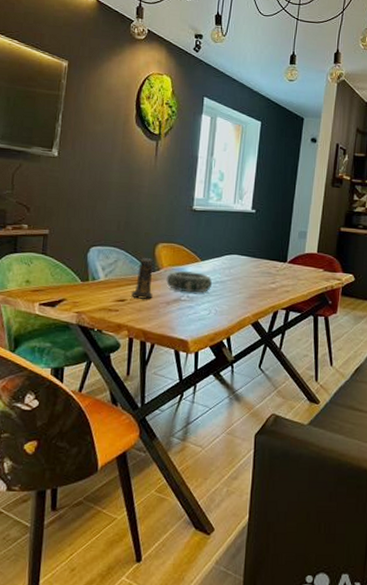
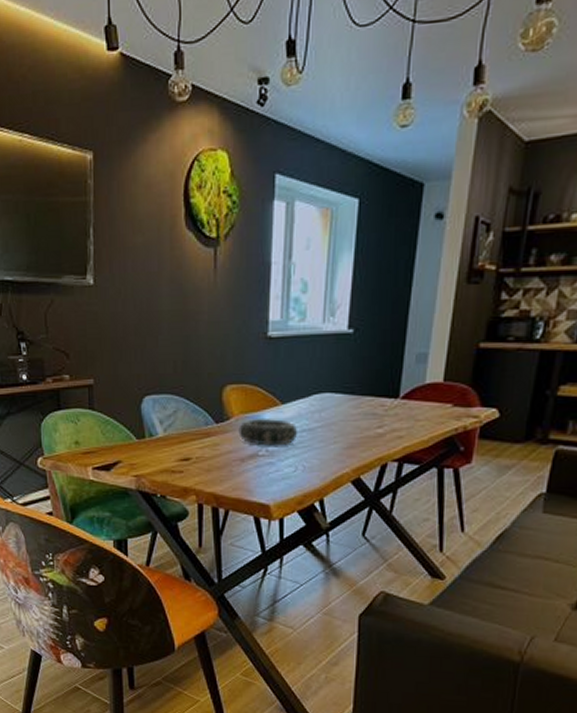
candle: present [131,257,153,299] -> none [197,404,223,456]

